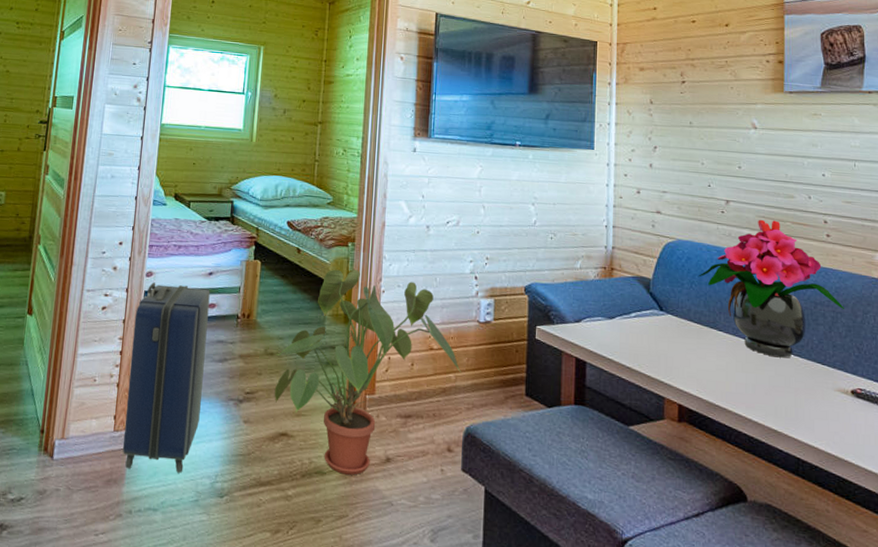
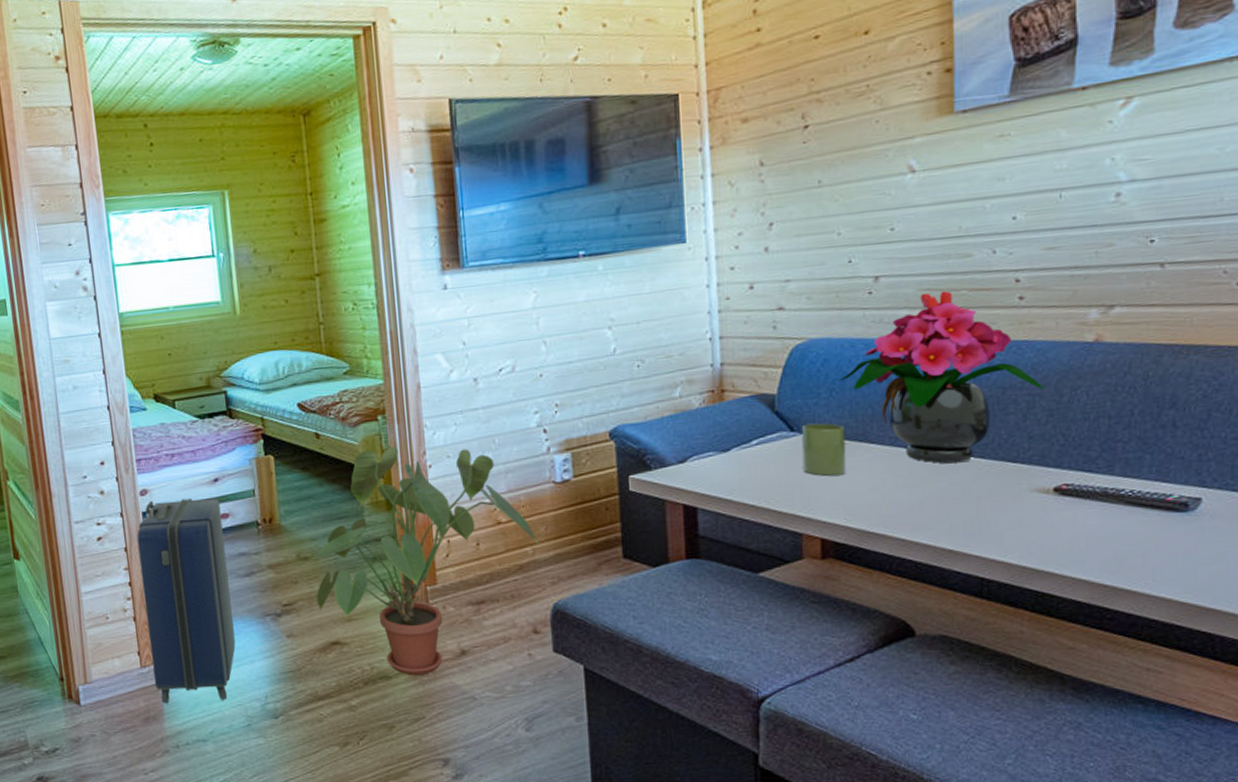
mug: none [668,306,701,354] -> present [801,423,847,477]

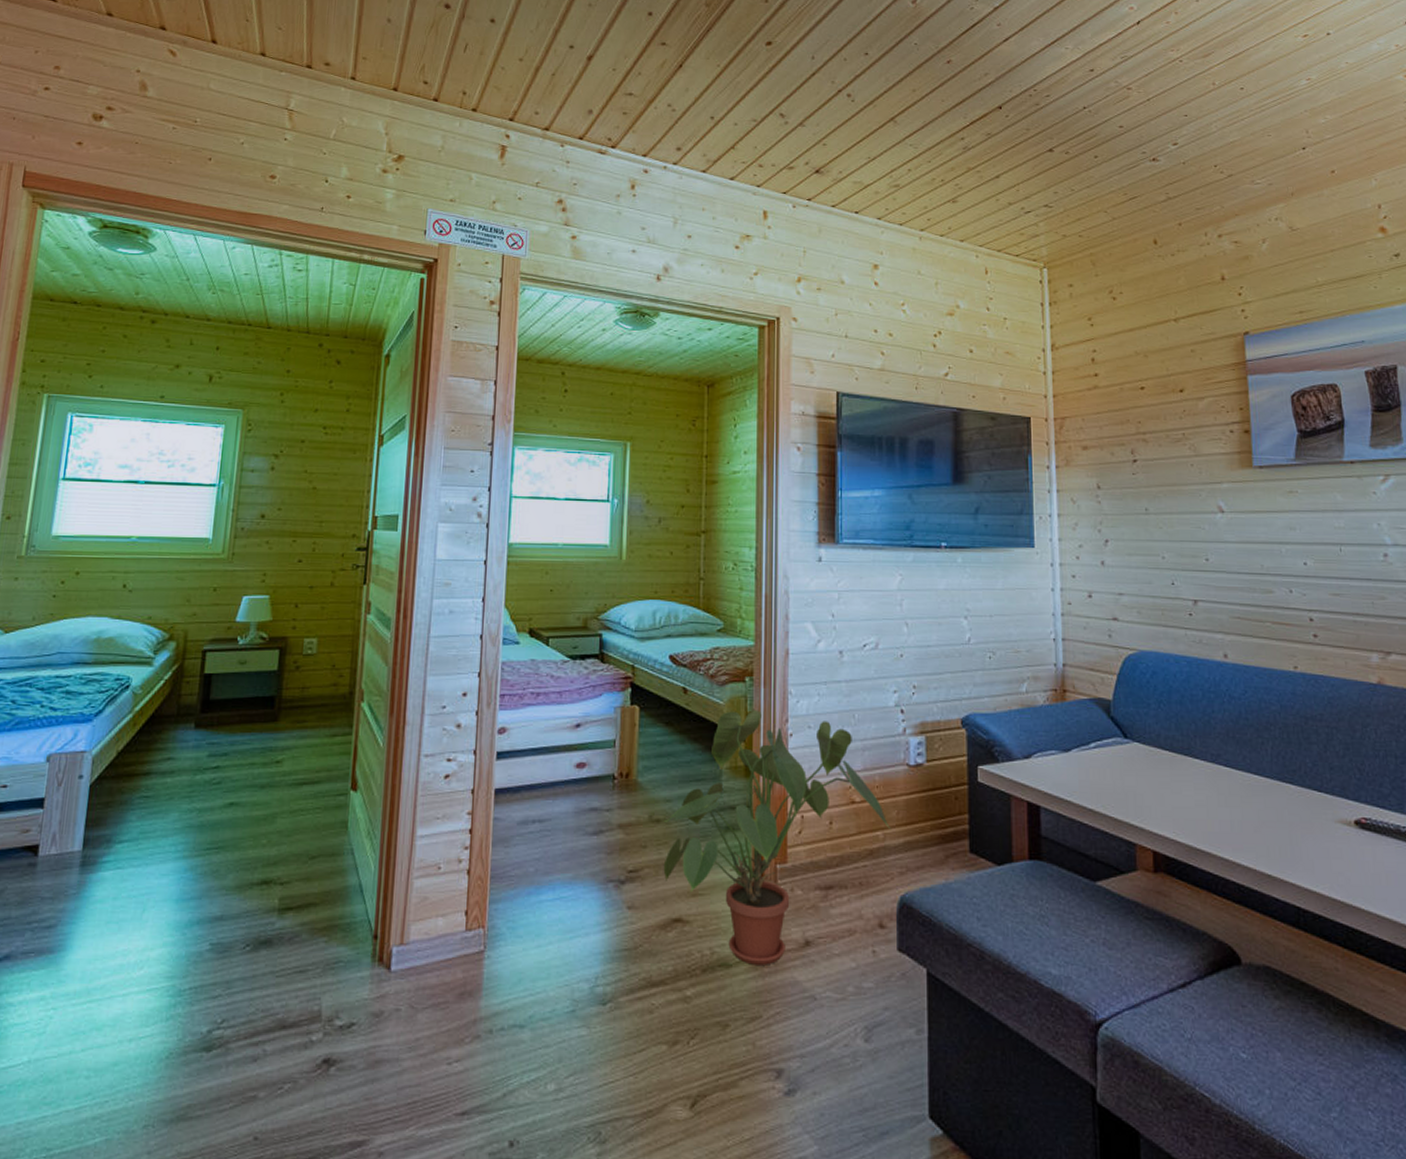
suitcase: present [137,498,236,703] -> none [478,740,579,978]
mug: present [801,423,847,477] -> none [1134,732,1175,788]
potted flower: present [839,291,1046,464] -> none [1166,620,1341,787]

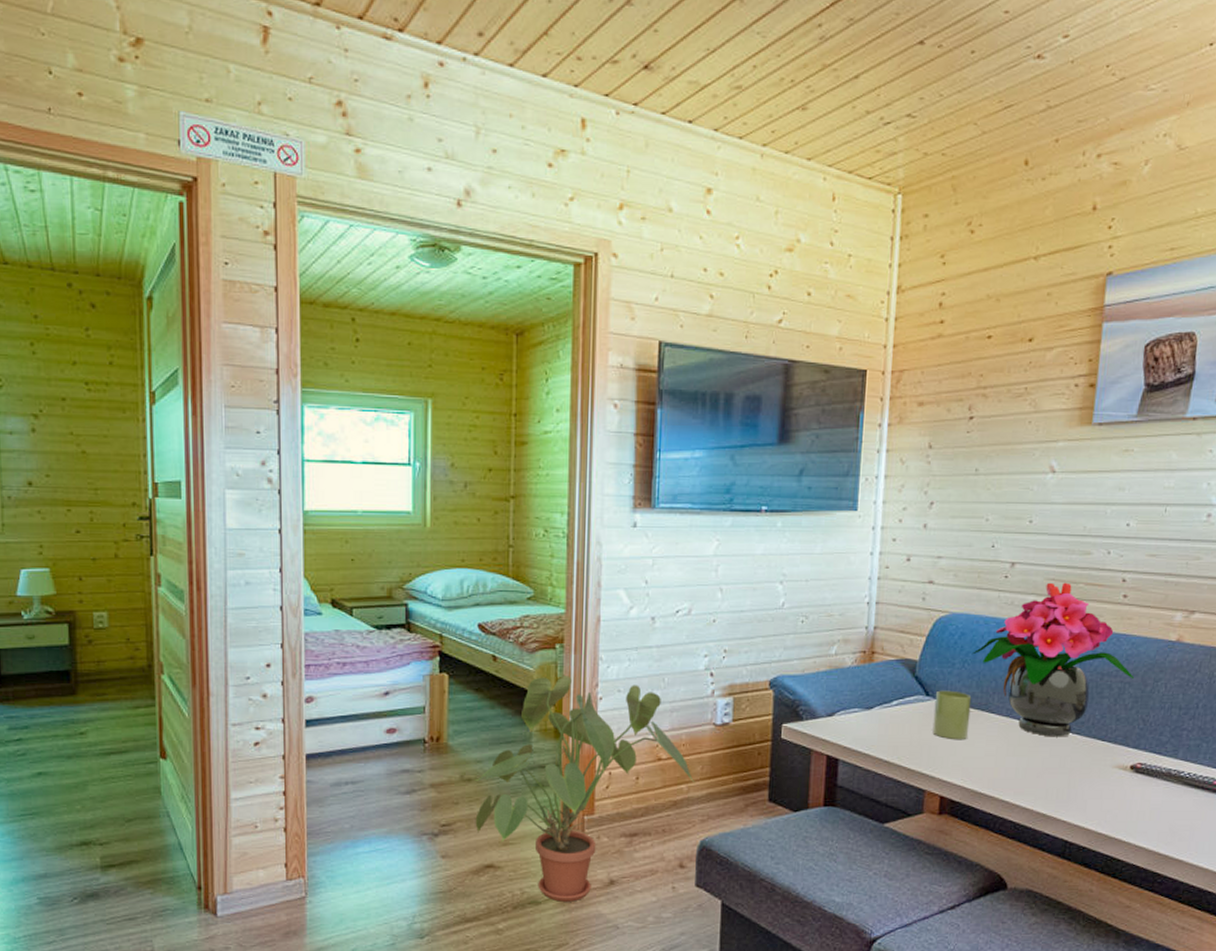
mug: none [1134,732,1175,788] -> present [932,690,972,740]
potted flower: none [1166,620,1341,787] -> present [971,582,1135,737]

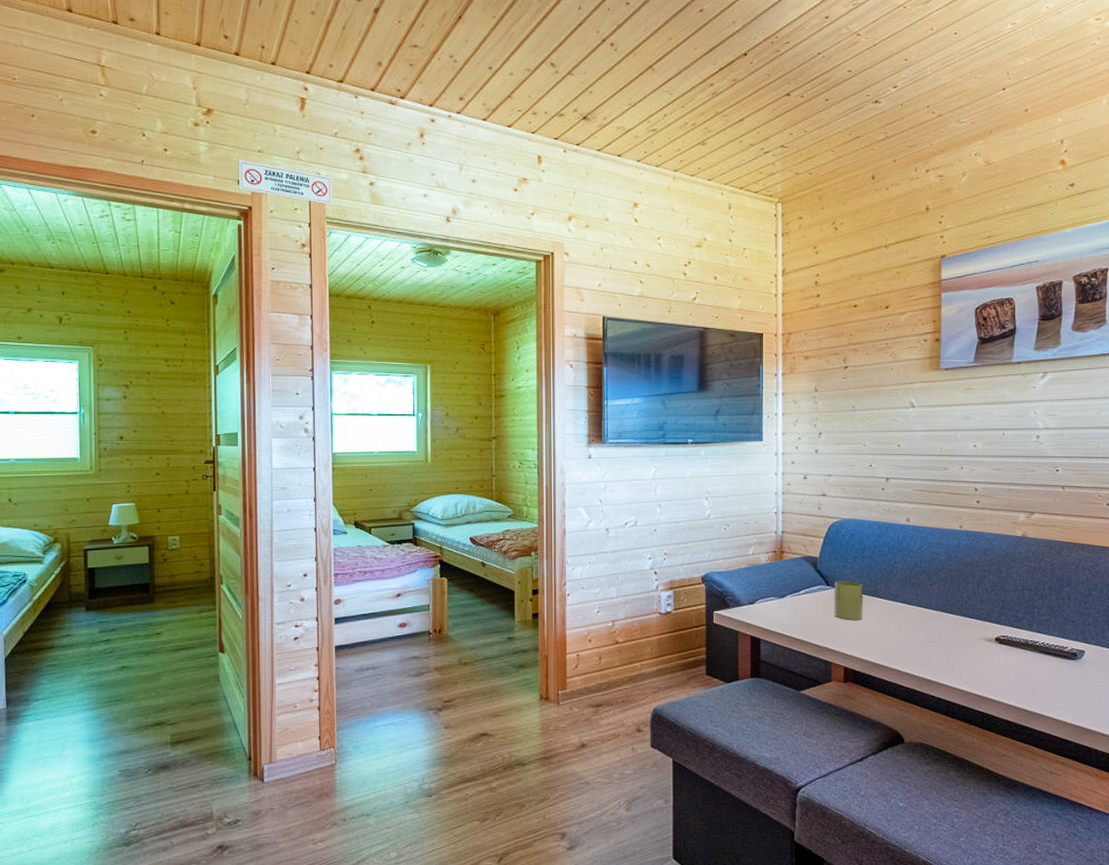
house plant: present [474,676,695,902] -> none [470,577,647,763]
potted flower: present [971,582,1135,737] -> none [860,492,992,616]

